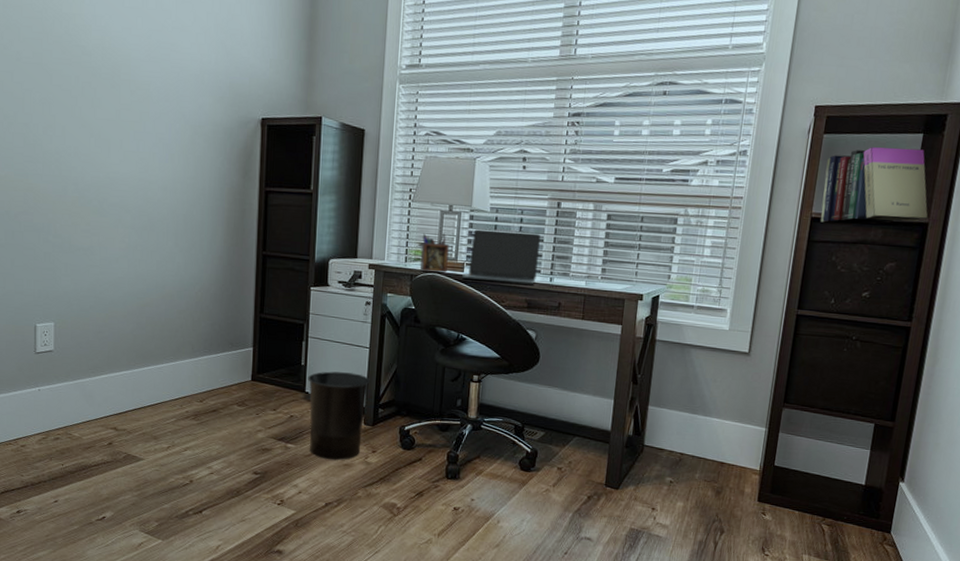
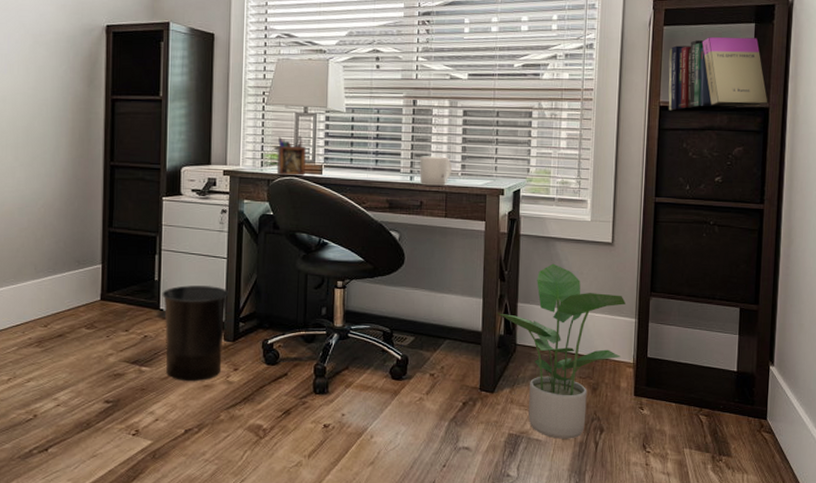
laptop: present [461,229,541,285] -> none [320,130,399,184]
mug: none [559,258,592,289] -> present [419,156,452,186]
potted plant: none [627,369,757,538] -> present [497,263,625,439]

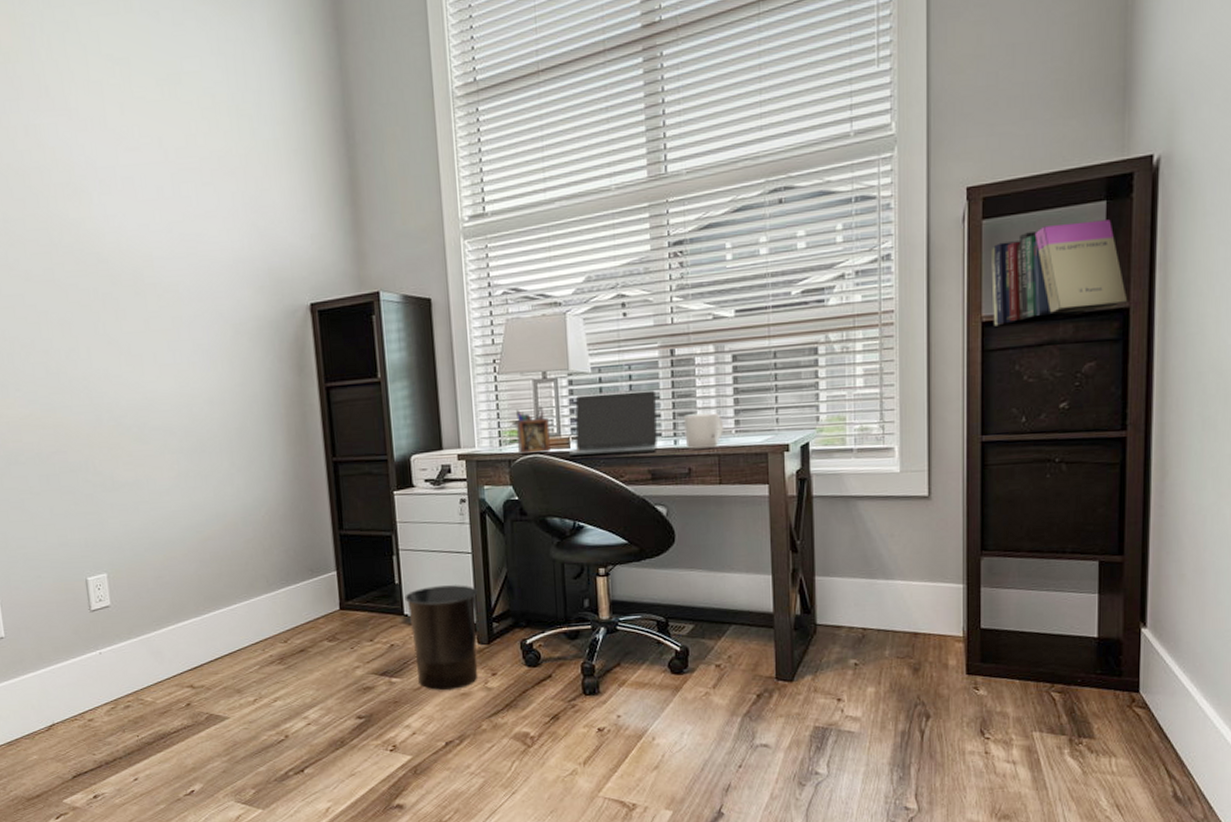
laptop: none [320,130,399,184] -> present [568,390,658,457]
potted plant: present [497,263,625,439] -> none [791,526,949,729]

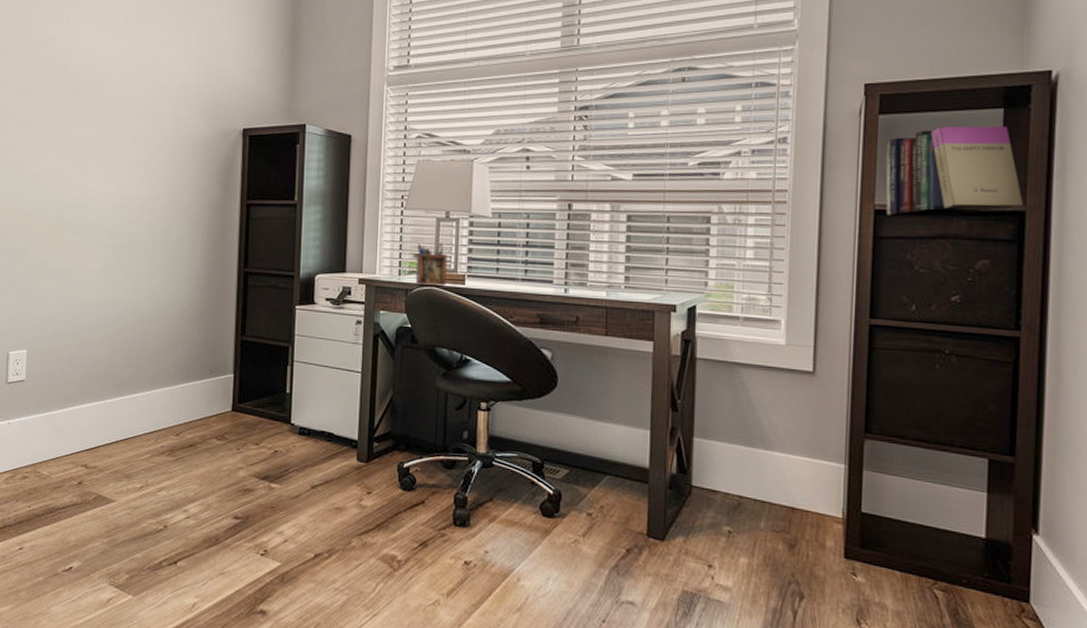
waste bin: present [405,585,478,690] -> none [293,399,363,503]
laptop: present [568,390,658,457] -> none [462,237,552,297]
mug: present [684,412,723,449] -> none [575,266,613,300]

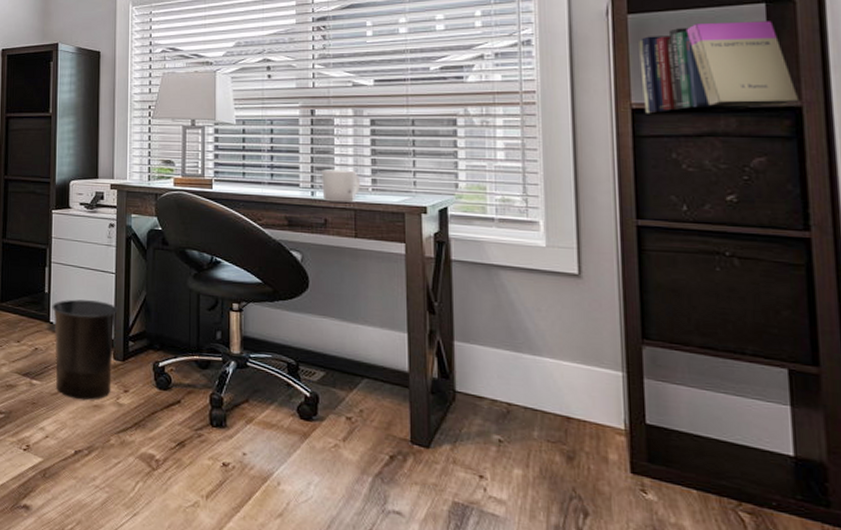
waste bin: none [293,399,363,503] -> present [52,299,118,400]
desk organizer: present [415,242,447,287] -> none [164,149,194,191]
mug: none [575,266,613,300] -> present [322,169,360,203]

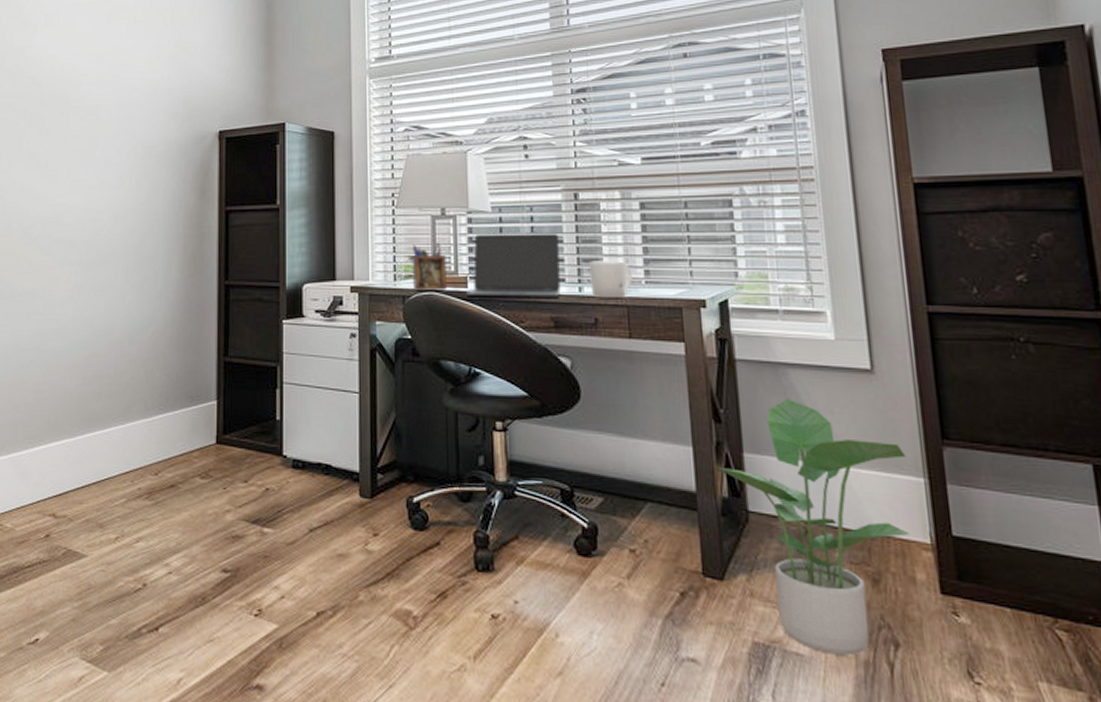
waste bin: present [52,299,118,400] -> none [285,426,363,548]
desk organizer: none [164,149,194,191] -> present [411,242,447,291]
laptop: none [210,143,296,200] -> present [465,234,561,298]
potted plant: none [428,296,607,520] -> present [715,398,911,656]
books: present [639,21,800,114] -> none [916,86,1080,189]

